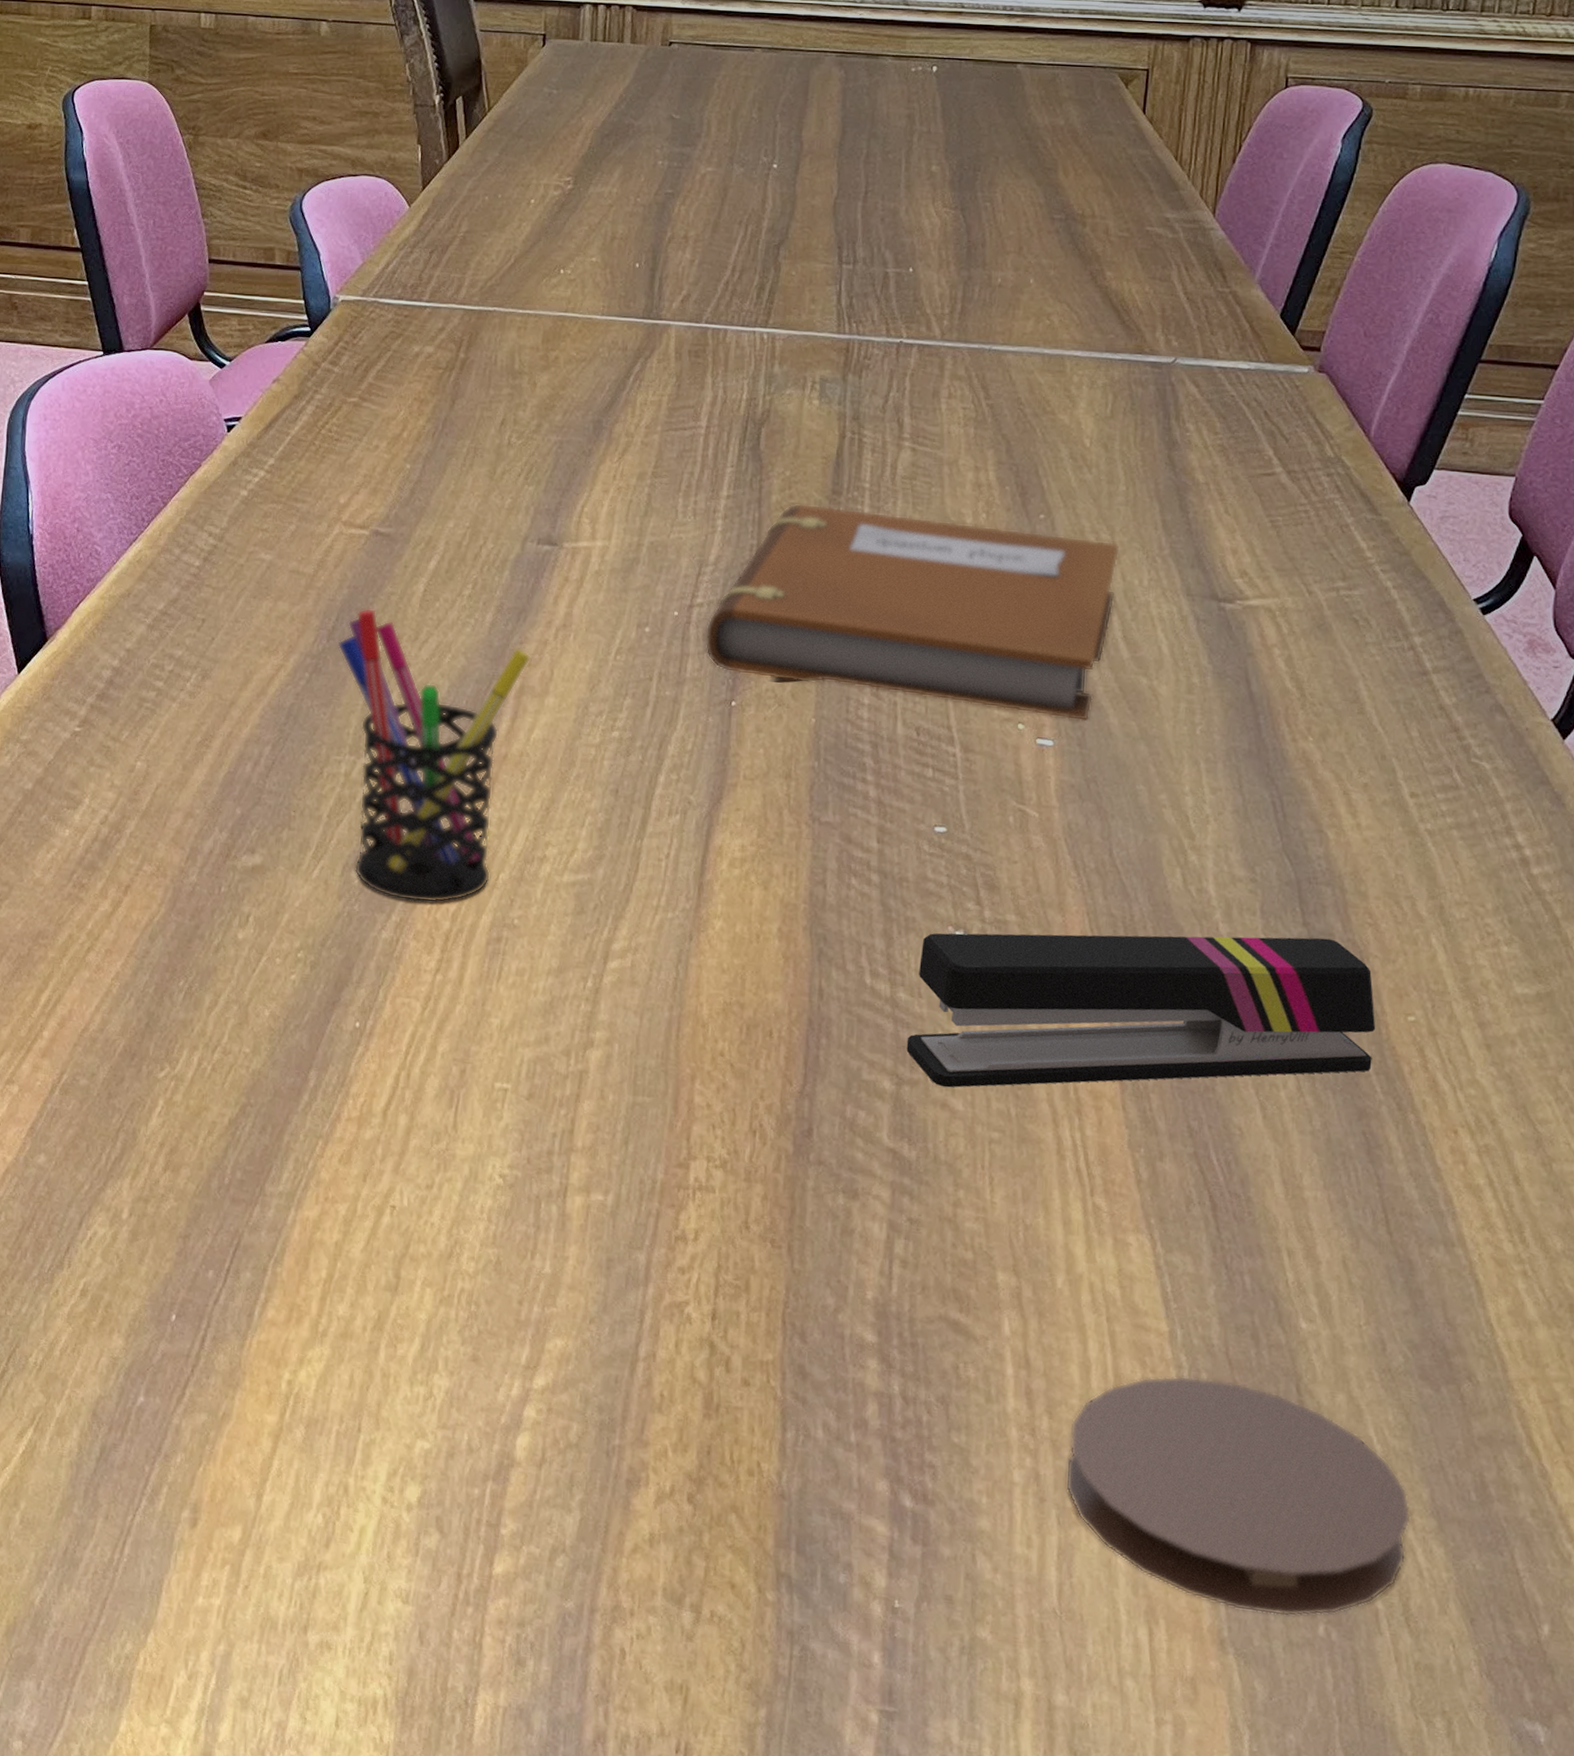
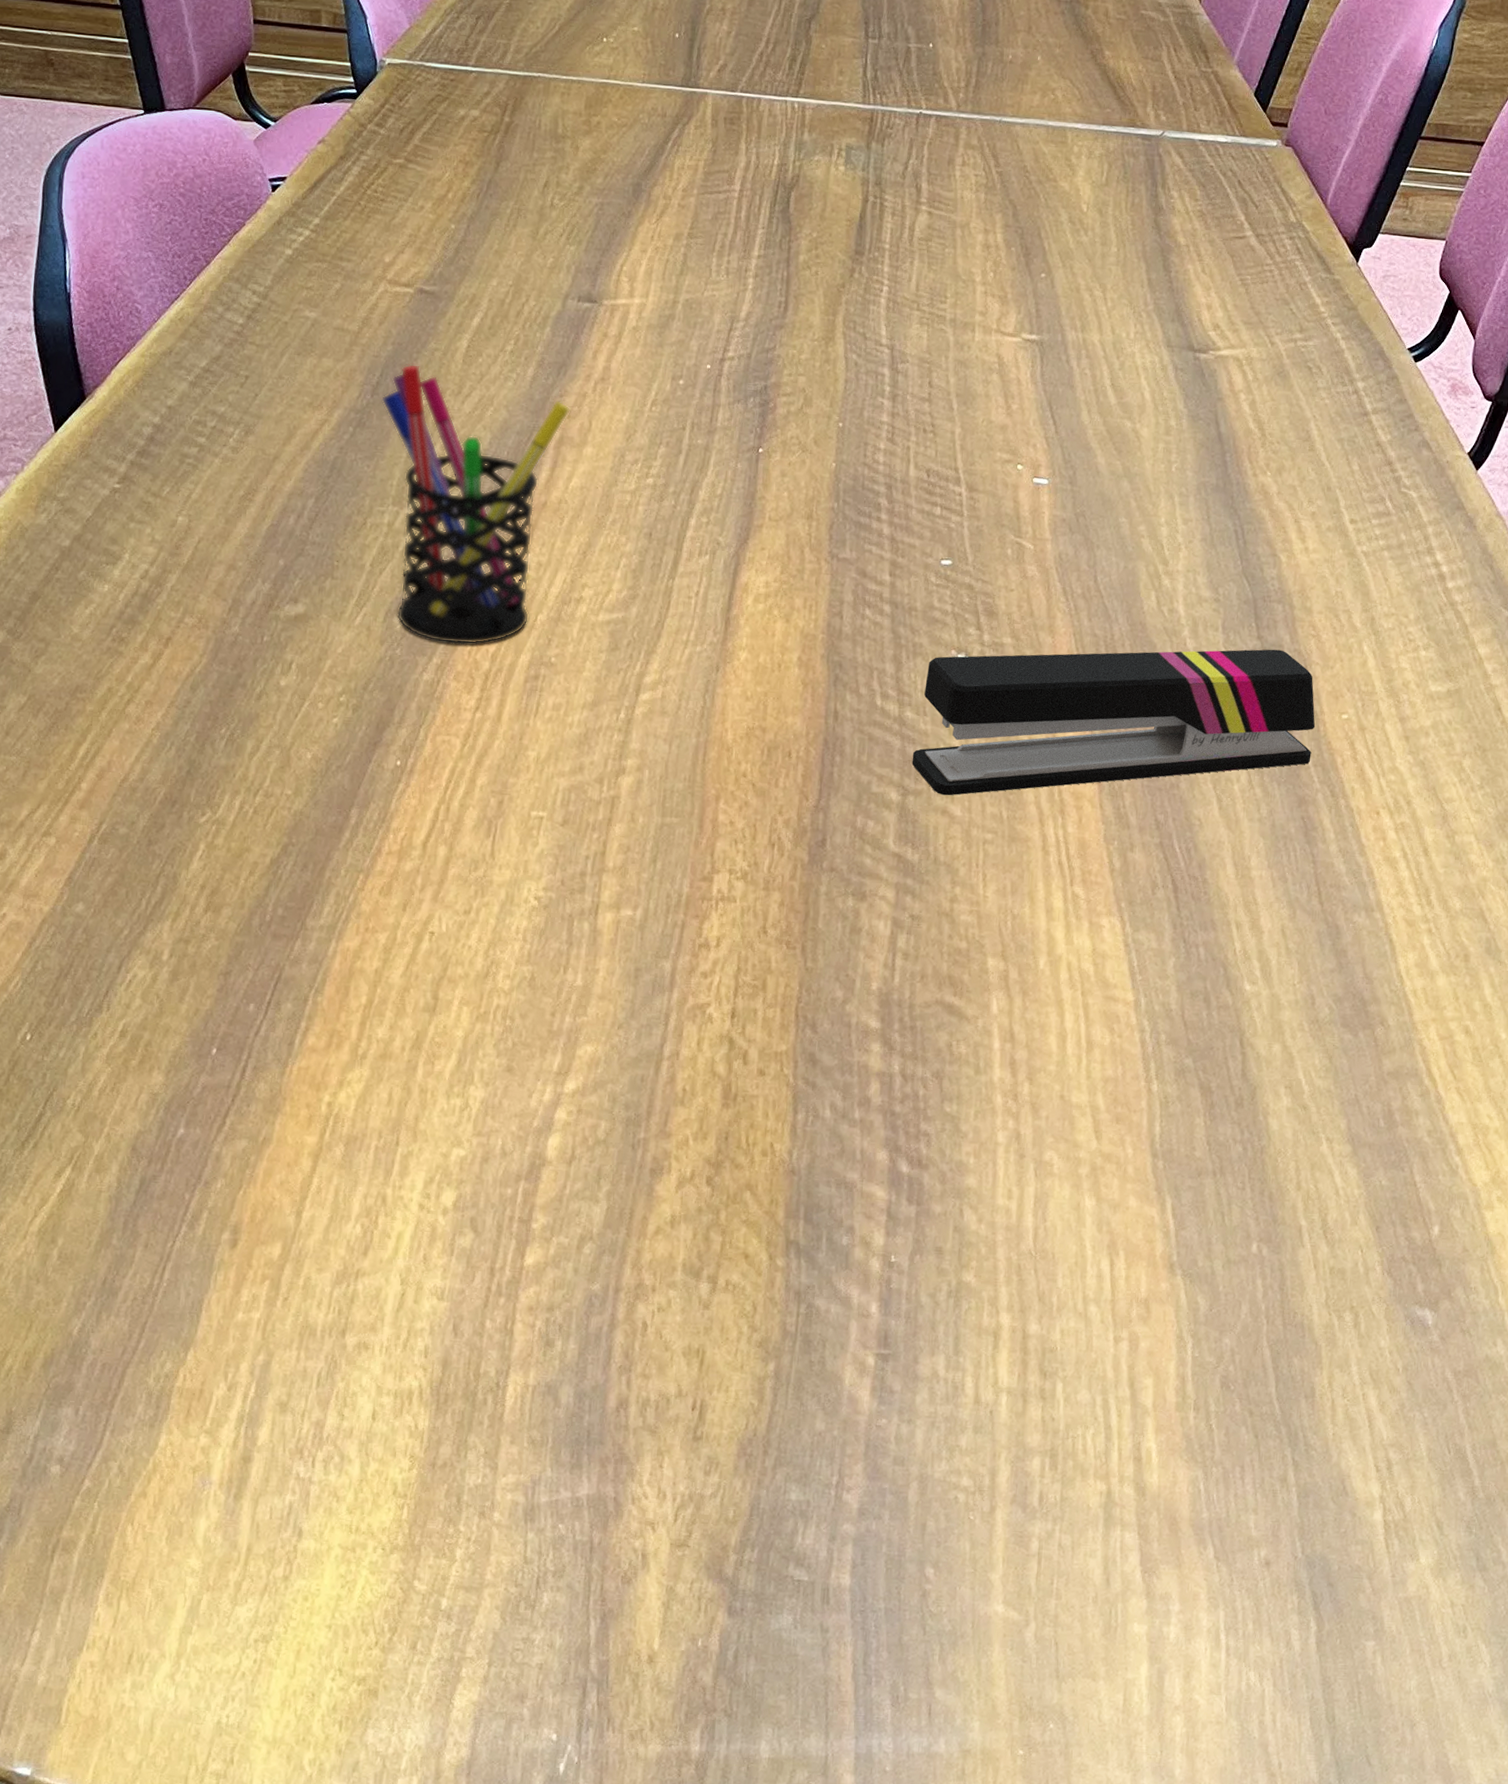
notebook: present [705,503,1120,722] -> none [735,263,1111,462]
coaster: present [1065,1375,1412,1617] -> none [1042,1038,1332,1239]

